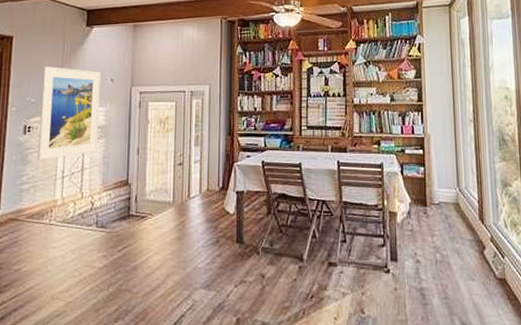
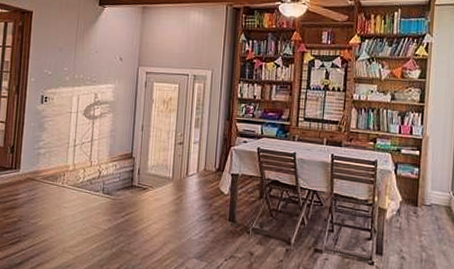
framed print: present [37,66,101,160] -> none [53,41,111,129]

